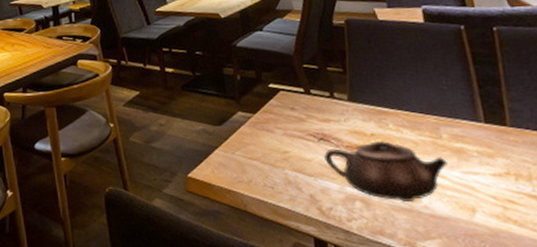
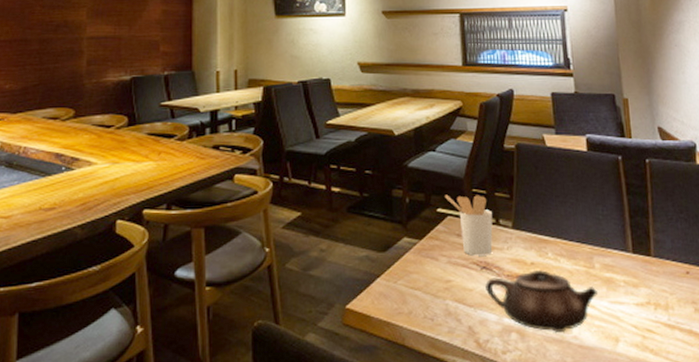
utensil holder: none [275,70,329,128] -> present [445,194,493,256]

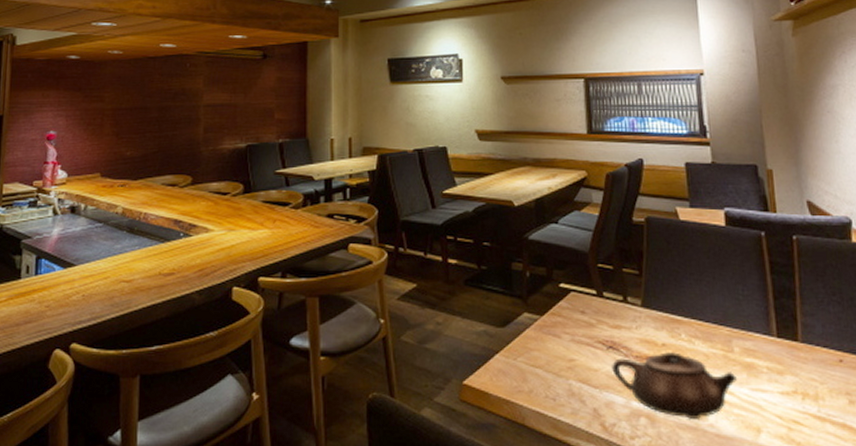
utensil holder: present [445,194,493,256] -> none [568,269,620,334]

